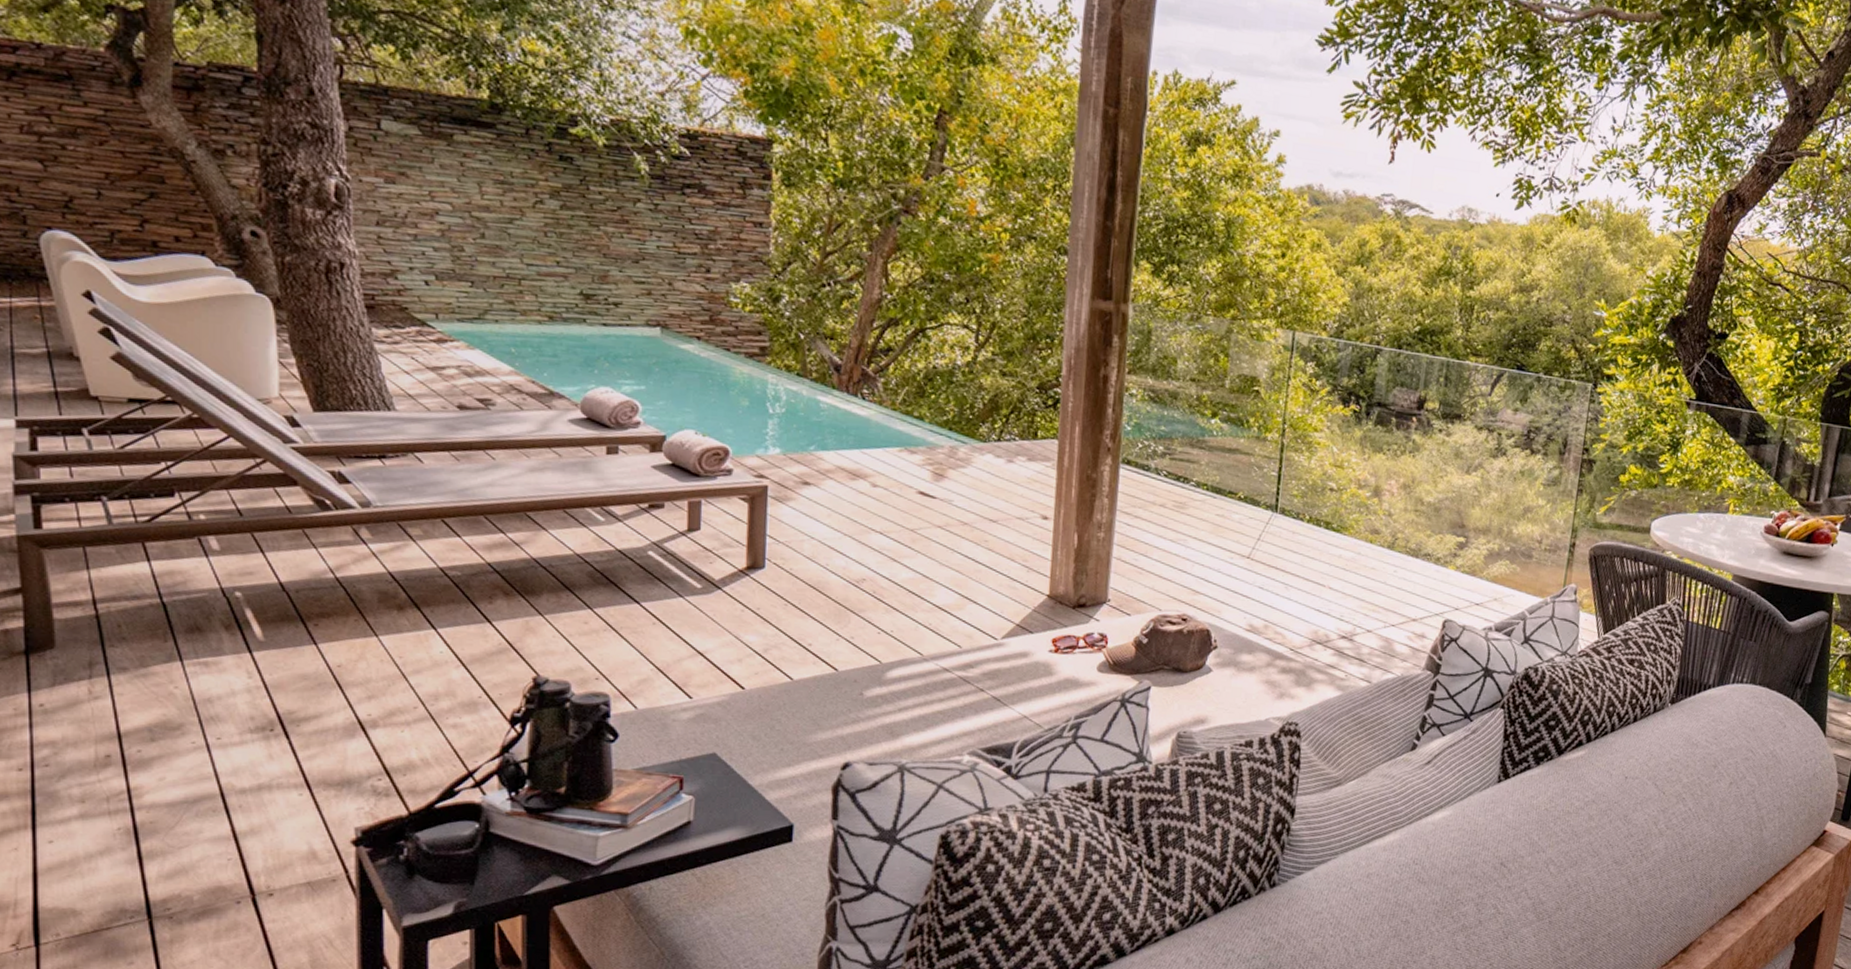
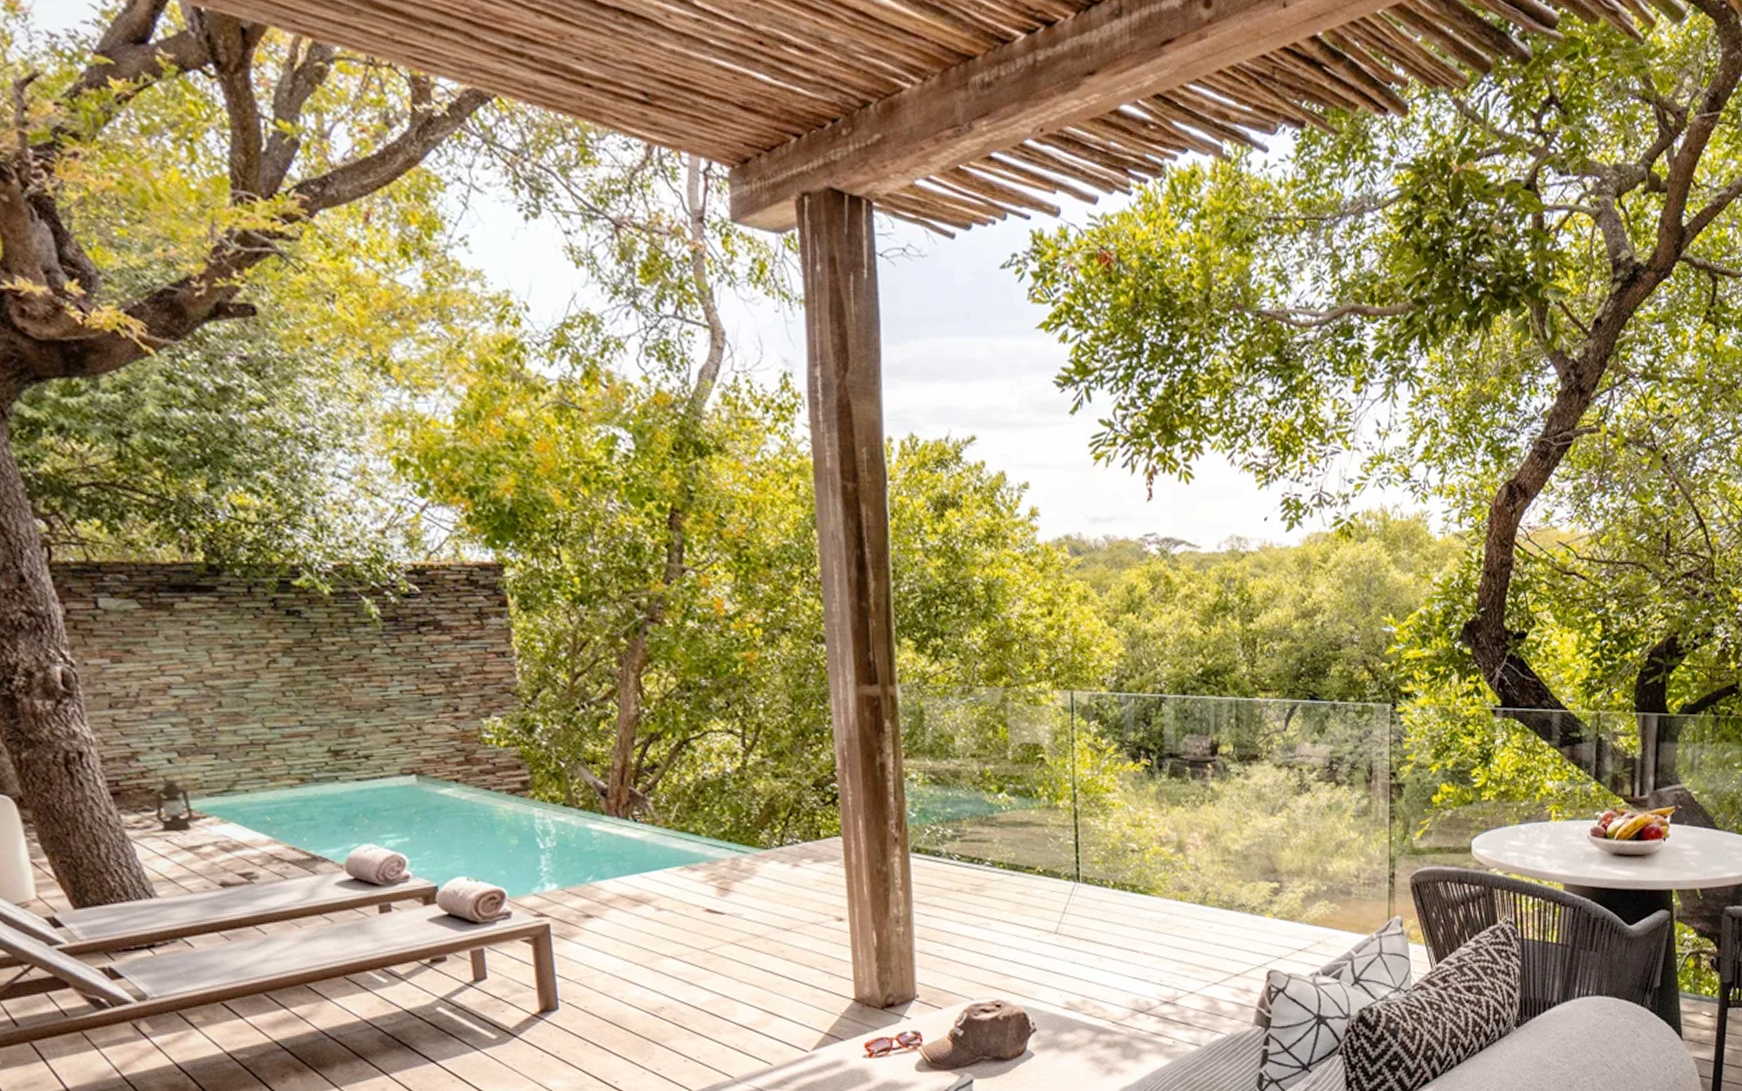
lantern: none [406,282,442,351] -> present [154,761,194,832]

